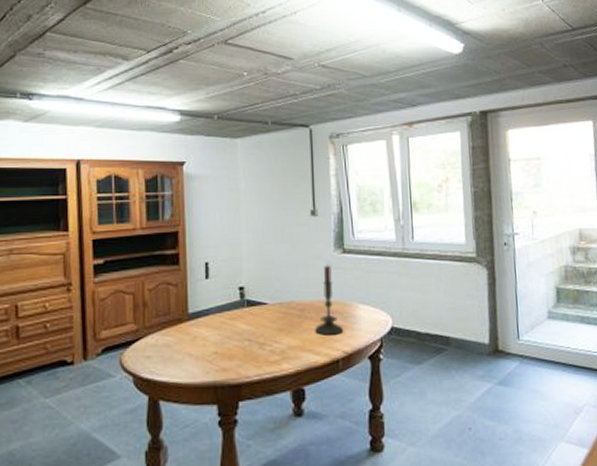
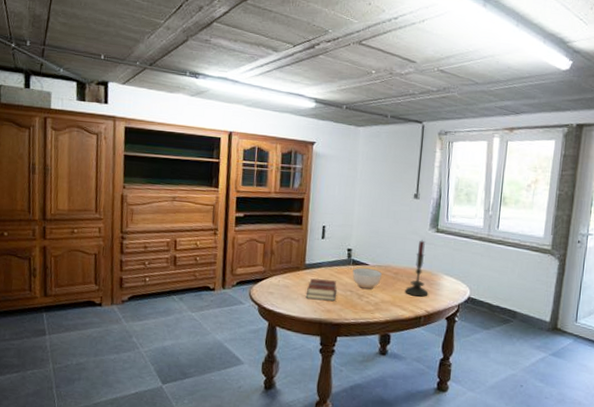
books: none [193,329,233,358] -> present [305,277,337,301]
bowl: none [248,307,285,335] -> present [352,267,382,289]

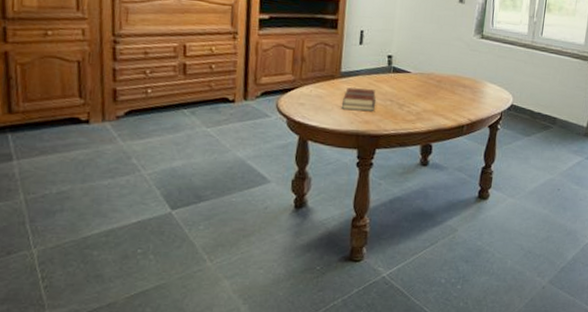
bowl: present [352,267,382,289] -> none [392,75,424,98]
candle: present [405,240,427,298] -> none [448,46,471,106]

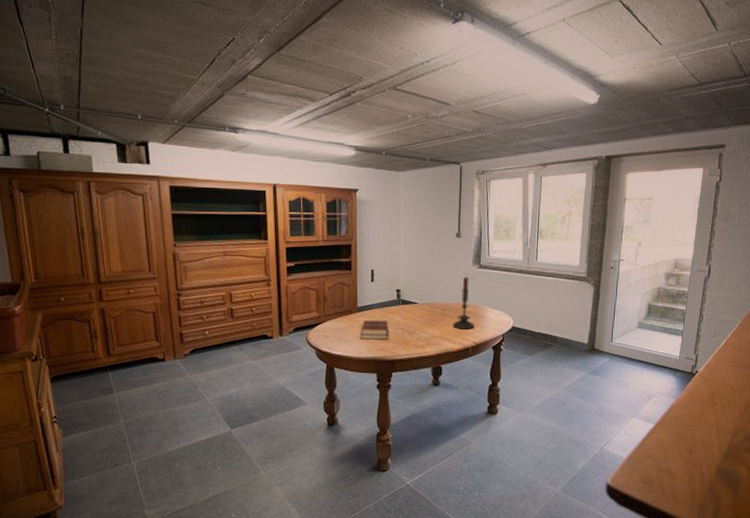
candle: none [448,46,471,106] -> present [453,276,474,331]

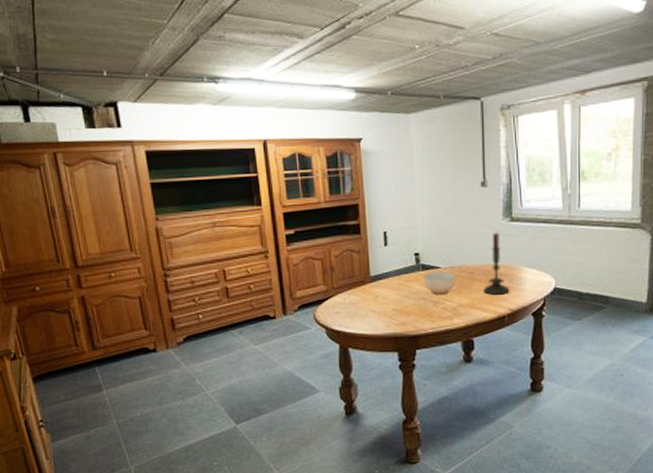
books: present [360,319,390,340] -> none [375,289,410,314]
bowl: none [402,306,430,326] -> present [423,271,456,294]

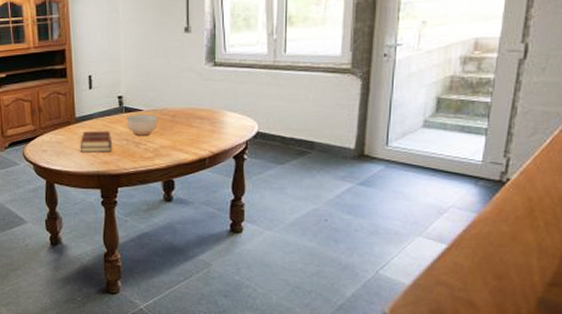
books: none [375,289,410,314] -> present [80,130,113,153]
candle: present [484,232,509,296] -> none [185,77,210,139]

